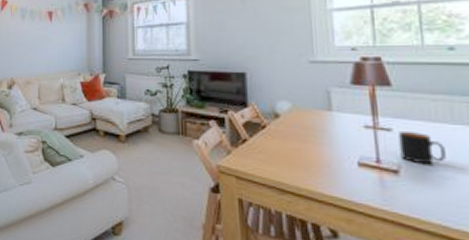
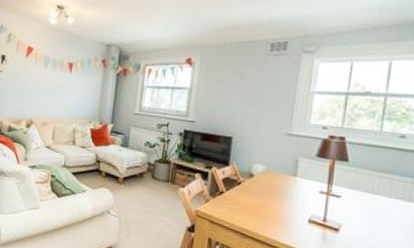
mug: present [398,132,446,165] -> none [343,199,379,227]

